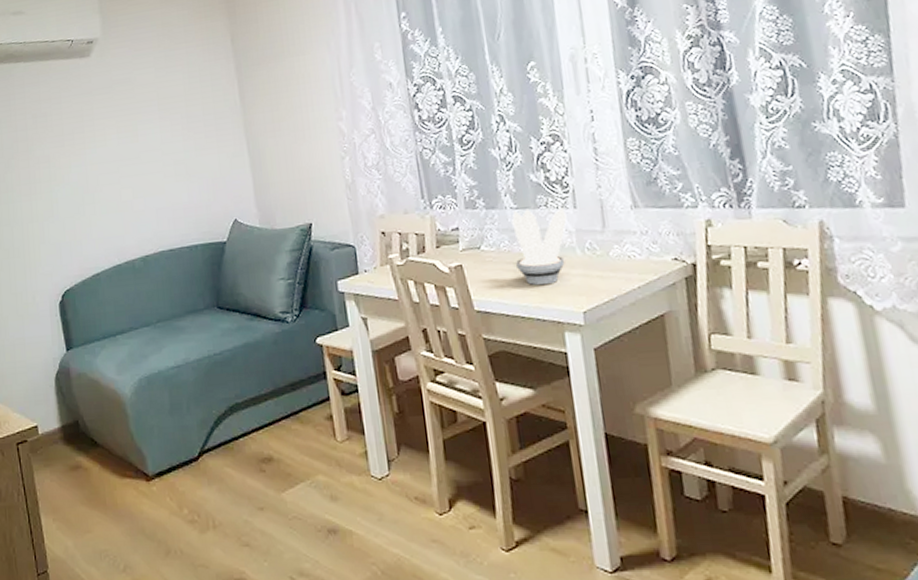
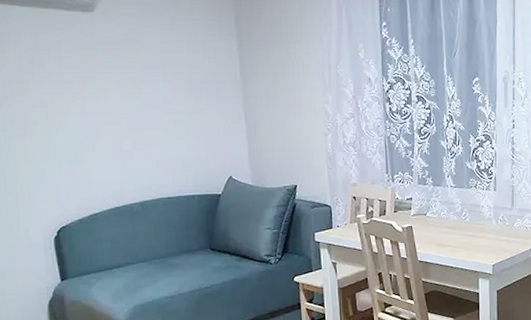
plant: present [511,208,567,286] -> none [451,188,489,245]

